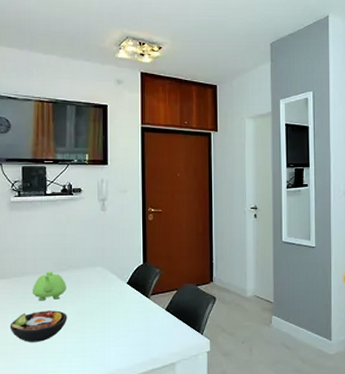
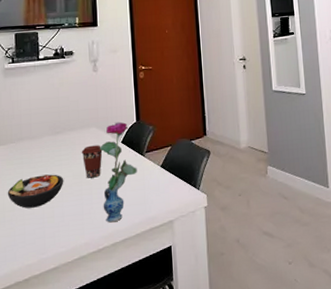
teakettle: present [32,271,66,301] -> none [28,135,62,166]
coffee cup: none [86,284,108,317] -> present [81,145,103,178]
vase: none [104,262,142,361] -> present [99,121,137,223]

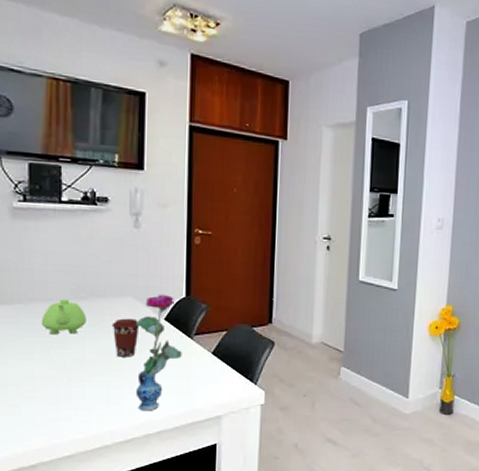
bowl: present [7,174,64,208] -> none [11,346,87,384]
teakettle: none [28,135,62,166] -> present [41,298,86,335]

